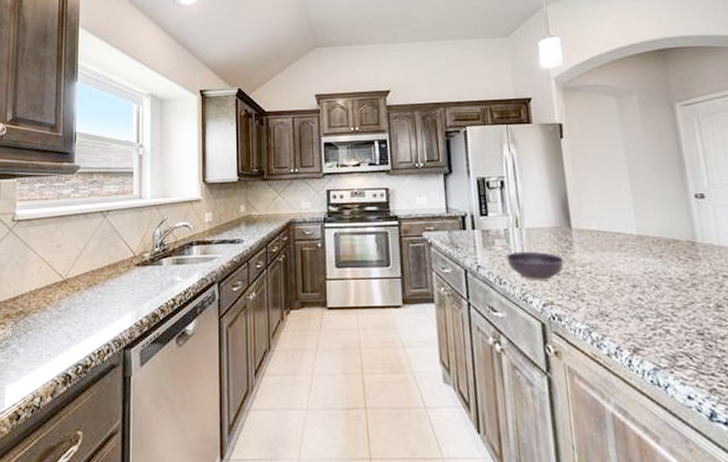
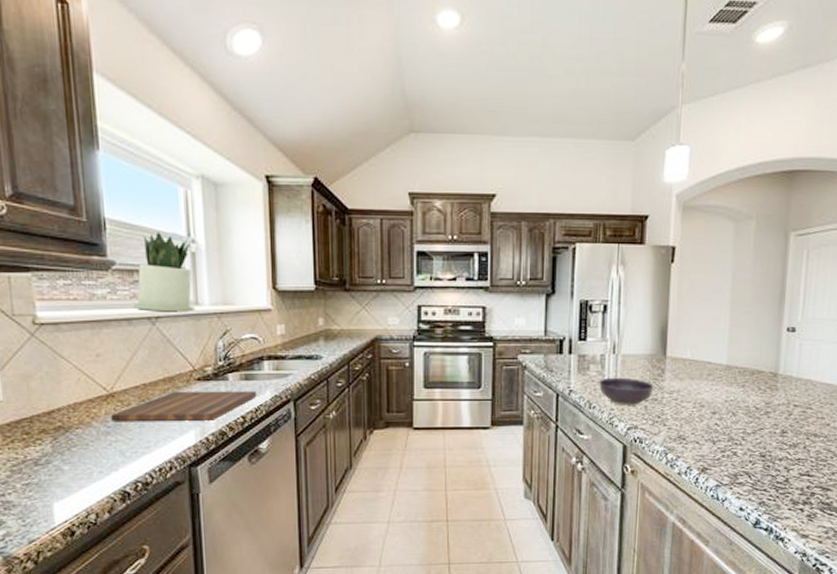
cutting board: none [63,274,186,305] -> present [111,391,257,421]
planter: none [89,140,139,206] -> present [132,231,195,312]

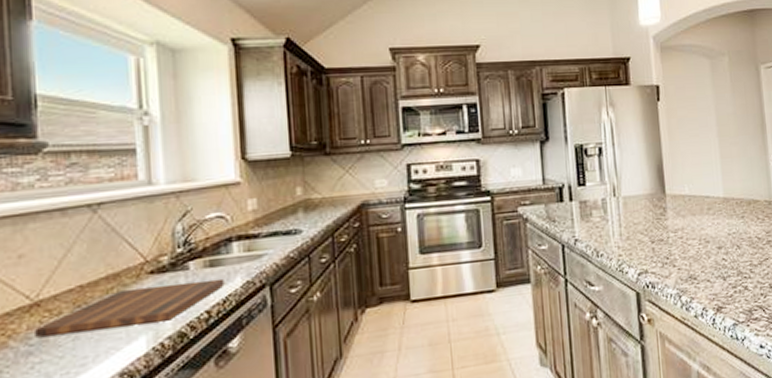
planter: present [132,231,195,312] -> none [67,105,148,198]
bowl: present [599,377,654,406] -> none [603,220,658,250]

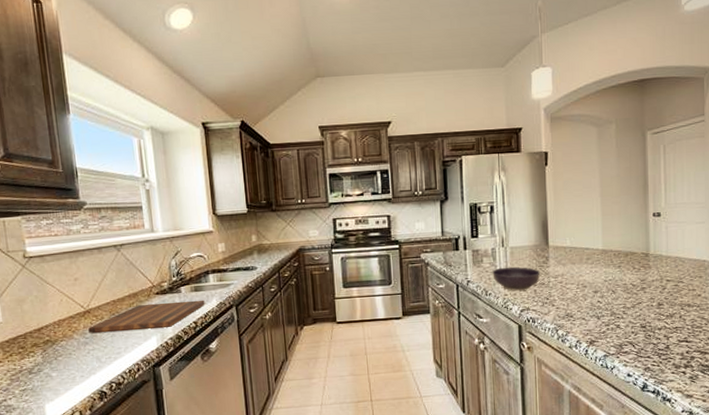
bowl: none [603,220,658,250] -> present [492,266,541,291]

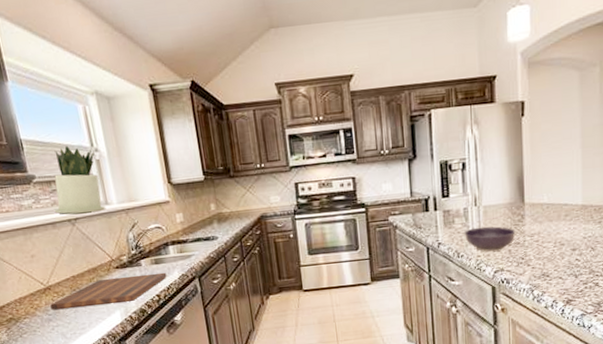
planter: none [101,175,152,241] -> present [53,145,106,215]

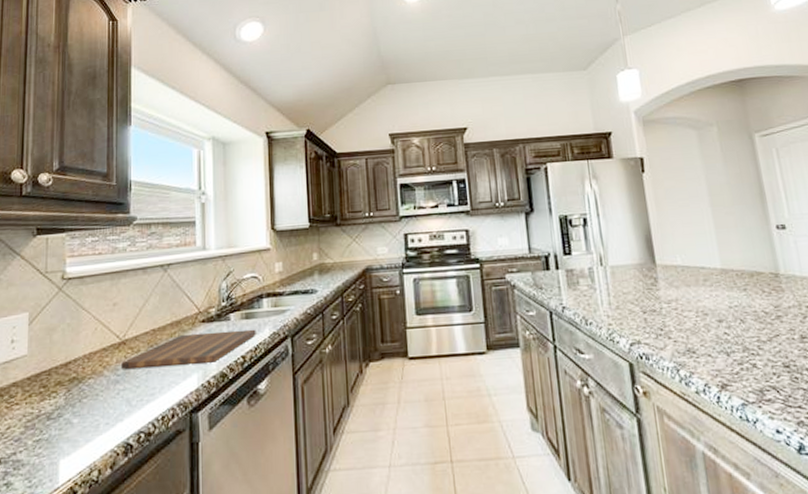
planter: present [53,145,106,215] -> none [148,188,203,260]
bowl: present [464,226,516,252] -> none [591,289,650,320]

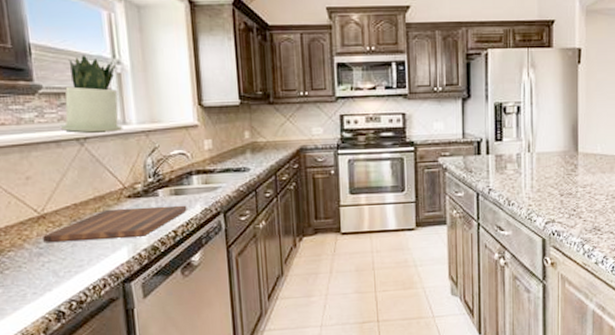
planter: none [148,188,203,260] -> present [60,54,123,133]

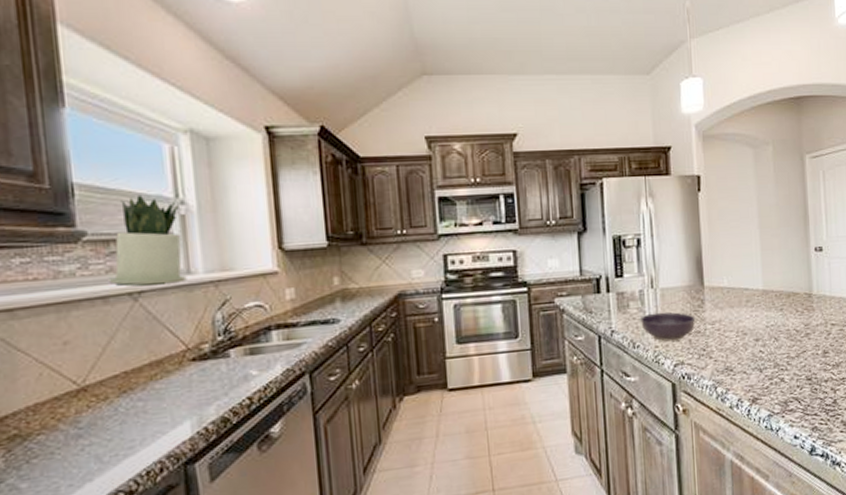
cutting board: present [43,205,187,242] -> none [83,366,265,421]
bowl: none [516,174,568,201] -> present [640,312,696,342]

